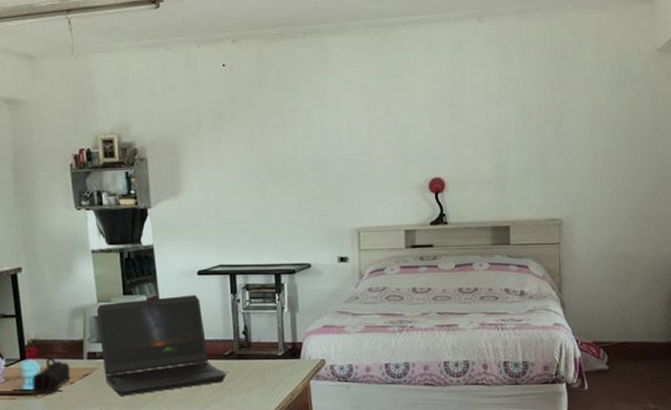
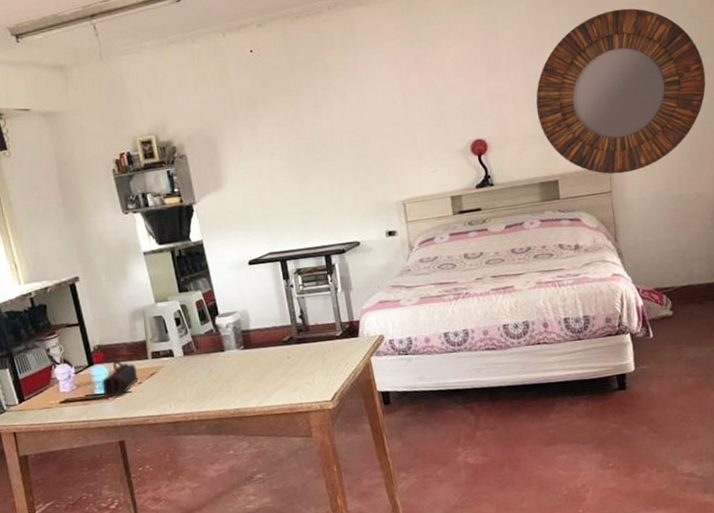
laptop computer: present [96,295,227,396] -> none [155,285,289,391]
home mirror: none [495,71,657,227] -> present [536,8,706,174]

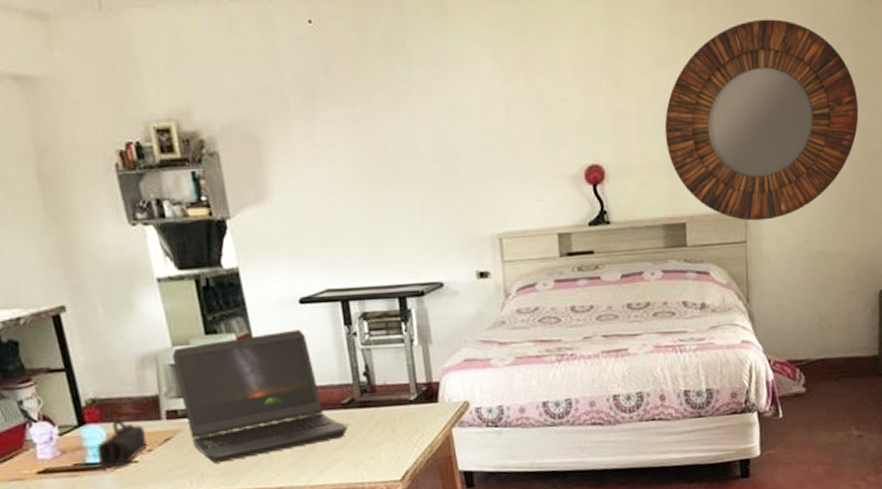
laptop computer: none [155,285,289,391] -> present [172,329,348,463]

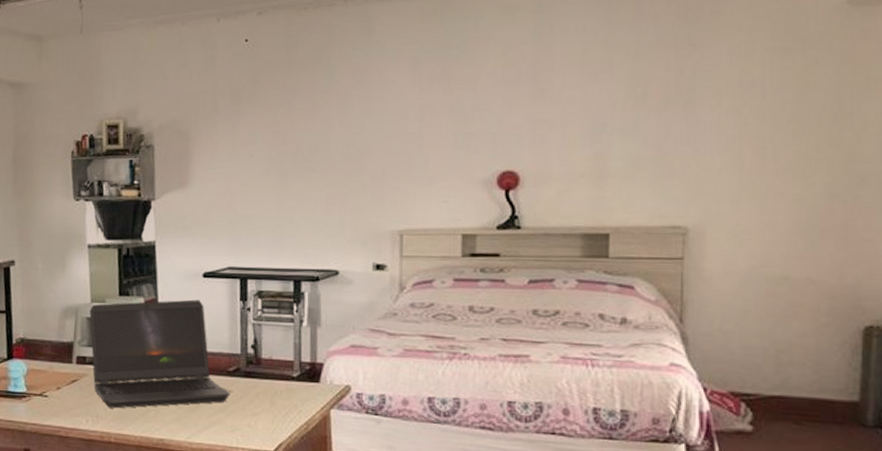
pencil case: present [96,419,148,469] -> none [17,358,58,399]
home mirror: present [664,19,859,221] -> none [592,33,842,238]

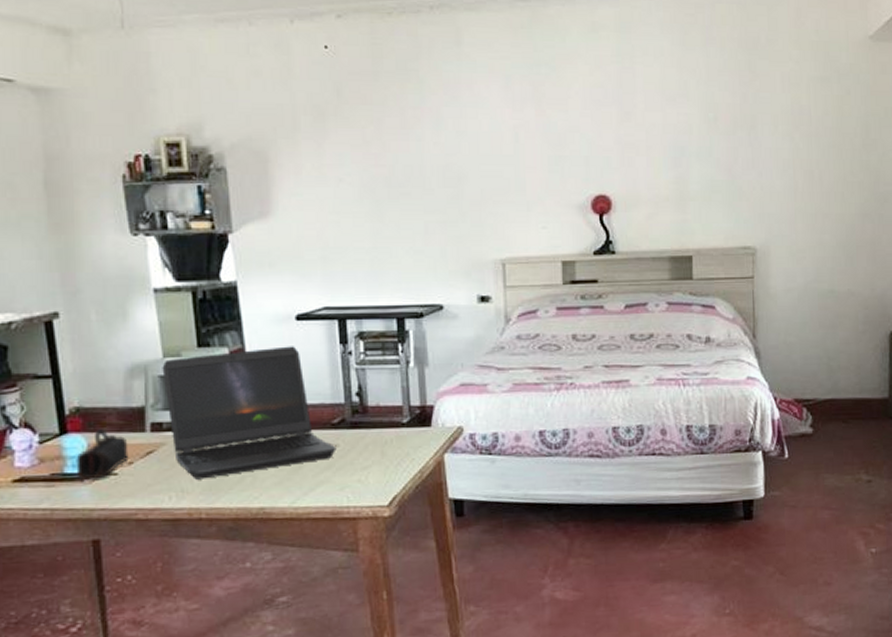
pencil case: none [17,358,58,399] -> present [76,429,129,480]

